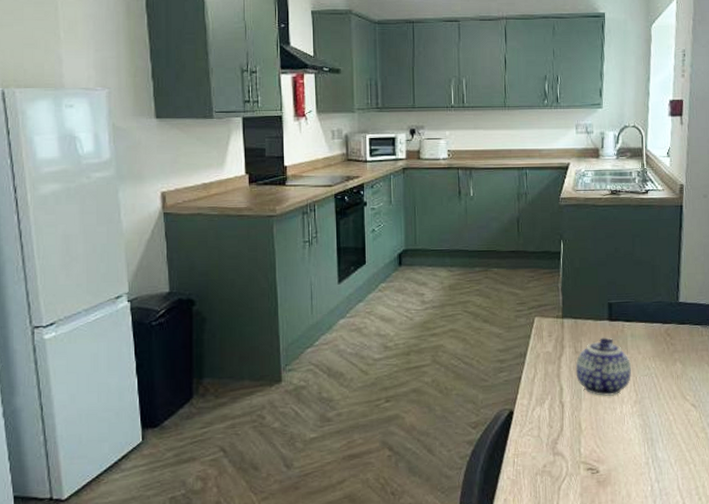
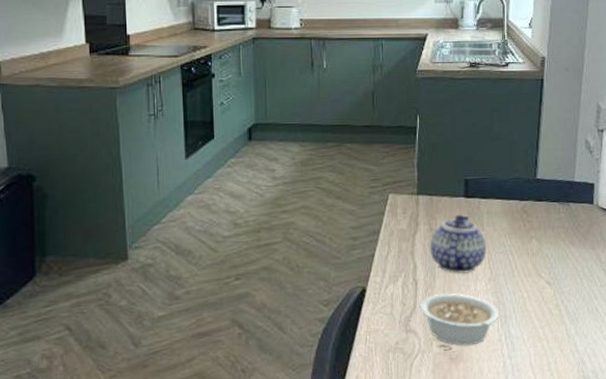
legume: none [566,416,646,469] -> present [419,293,500,346]

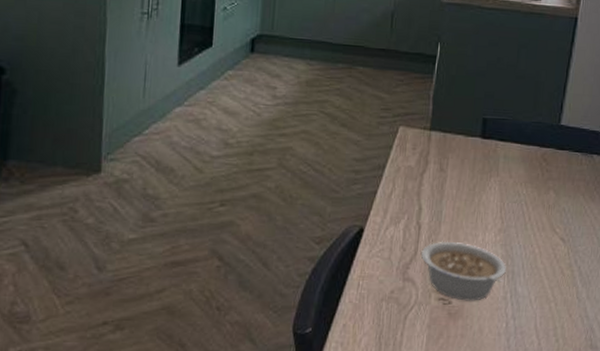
teapot: present [429,214,486,274] -> none [438,156,500,222]

